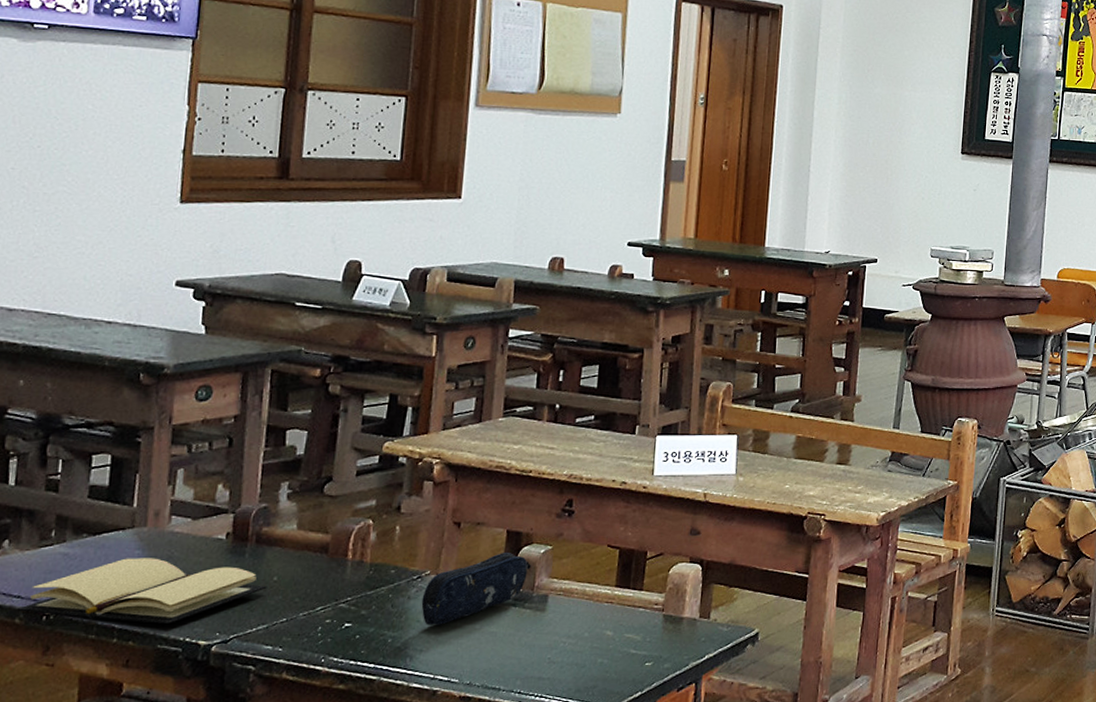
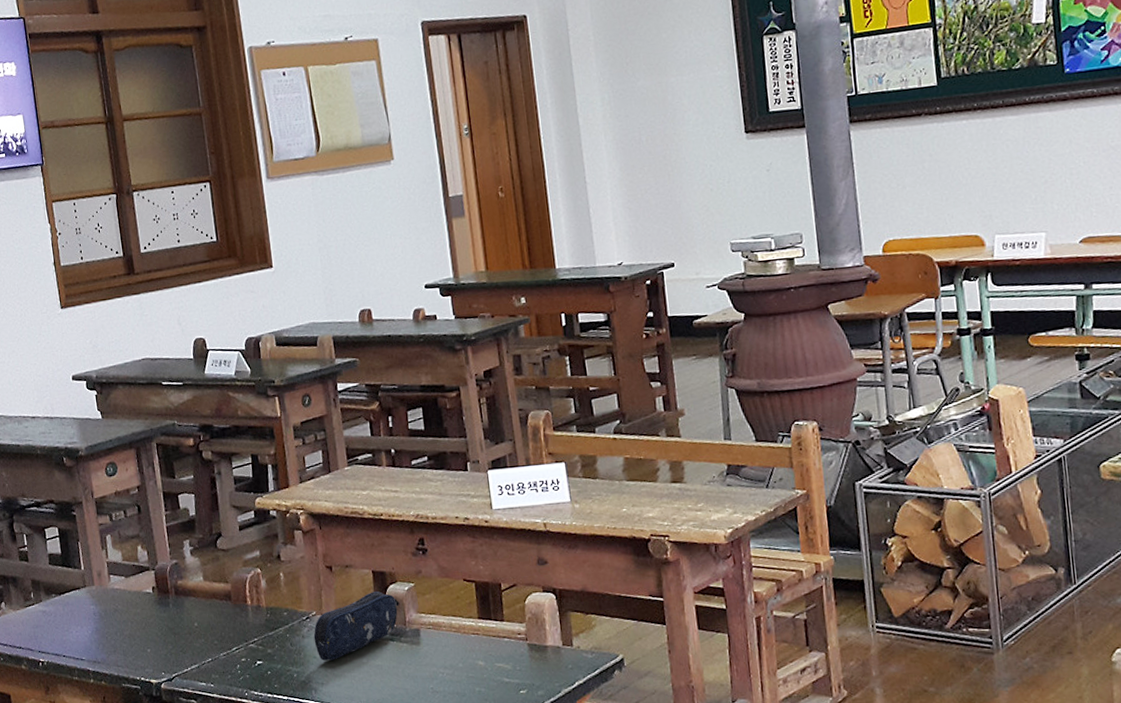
book: present [16,558,267,625] -> none [21,611,192,667]

